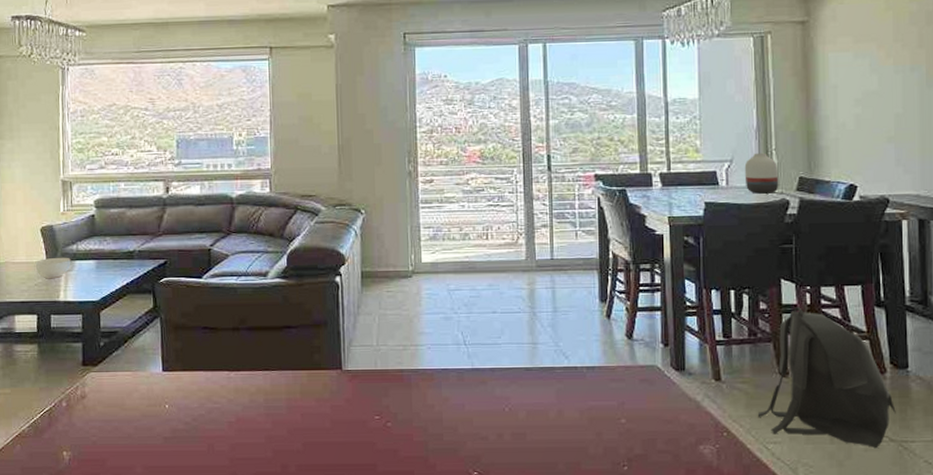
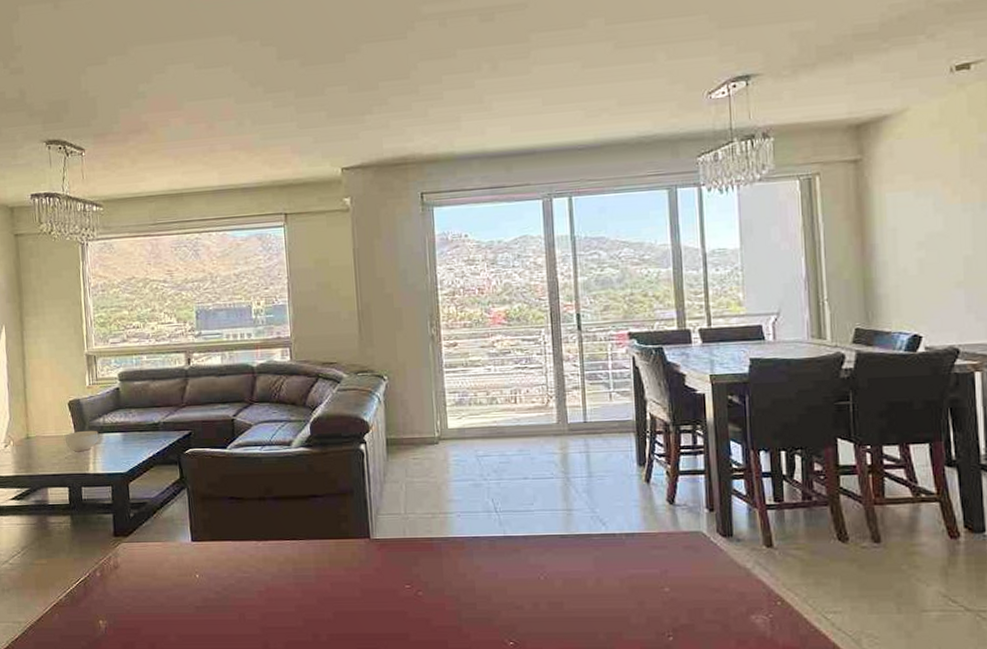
vase: present [744,152,779,194] -> none [793,303,833,348]
backpack: present [758,306,896,449] -> none [816,467,972,619]

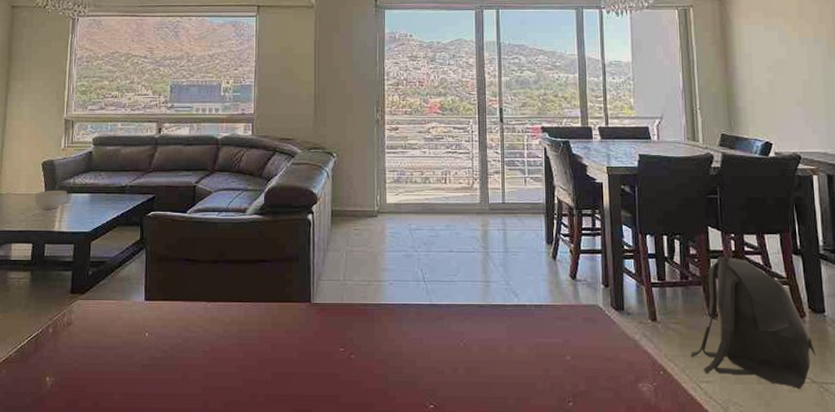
backpack: none [816,467,972,619] -> present [691,252,816,390]

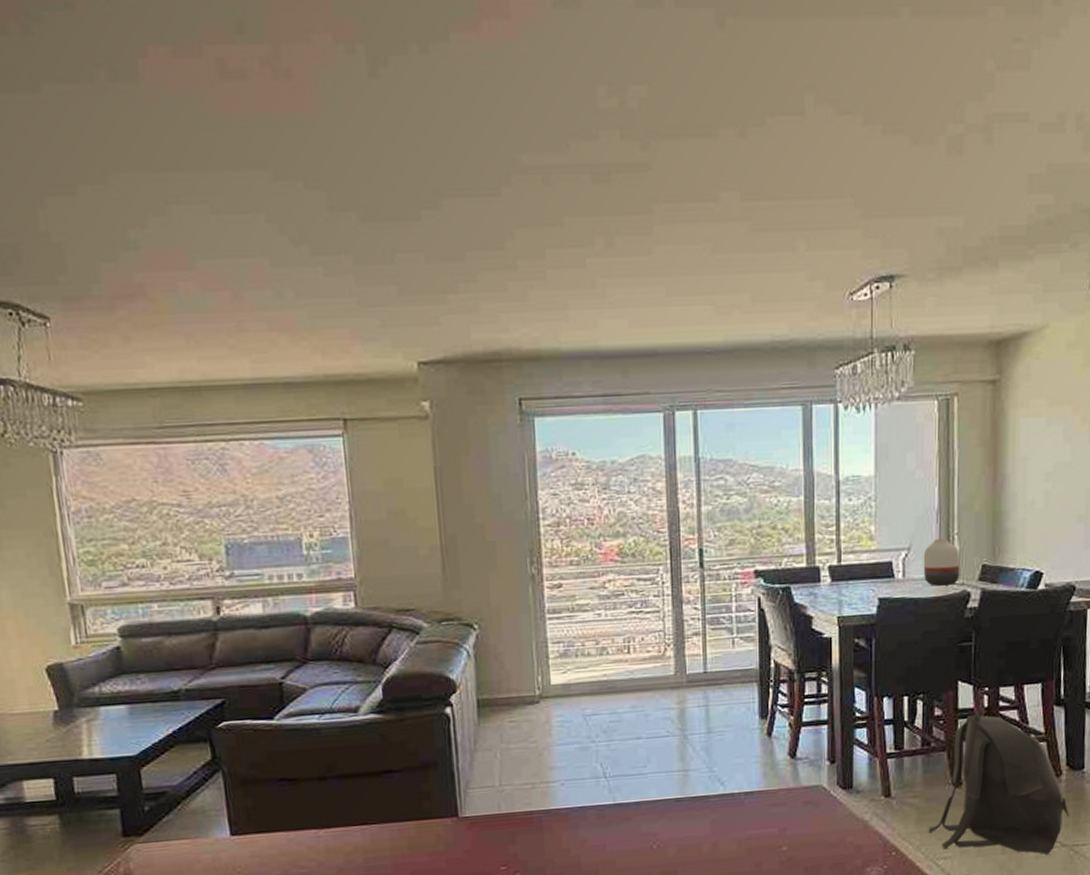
bowl: present [34,190,68,210] -> none [43,702,94,733]
vase: none [673,111,704,148] -> present [923,538,960,586]

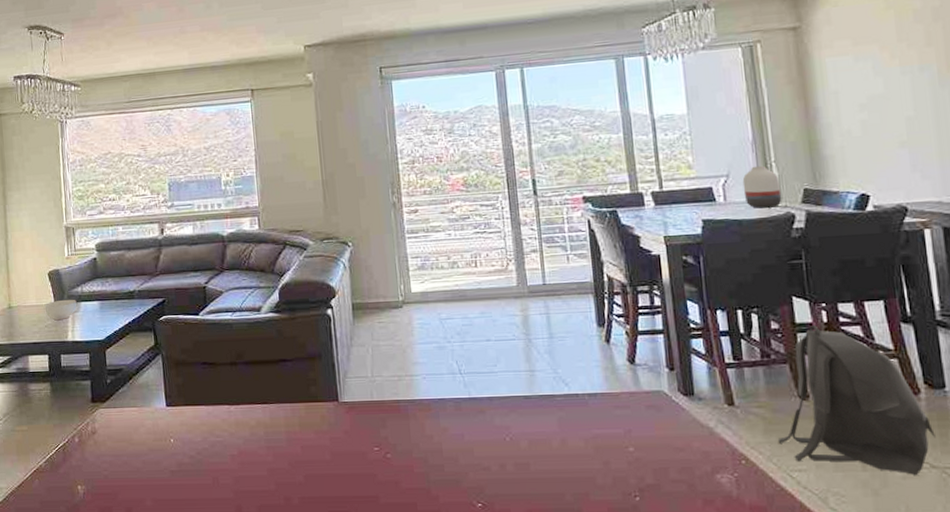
bowl: none [43,702,94,733] -> present [44,299,77,321]

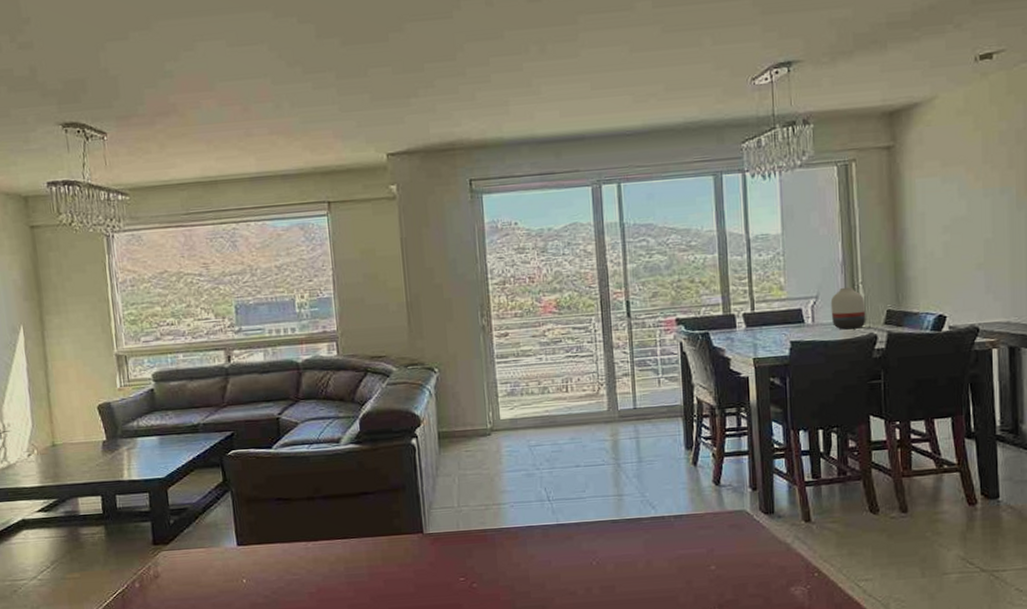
bowl: present [44,299,77,321] -> none [94,434,133,459]
backpack: present [779,324,936,476] -> none [849,442,987,580]

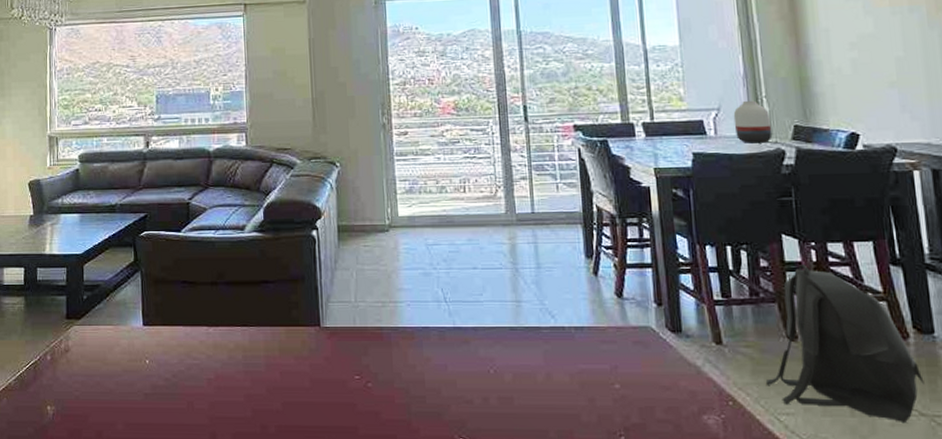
backpack: none [849,442,987,580] -> present [767,263,924,424]

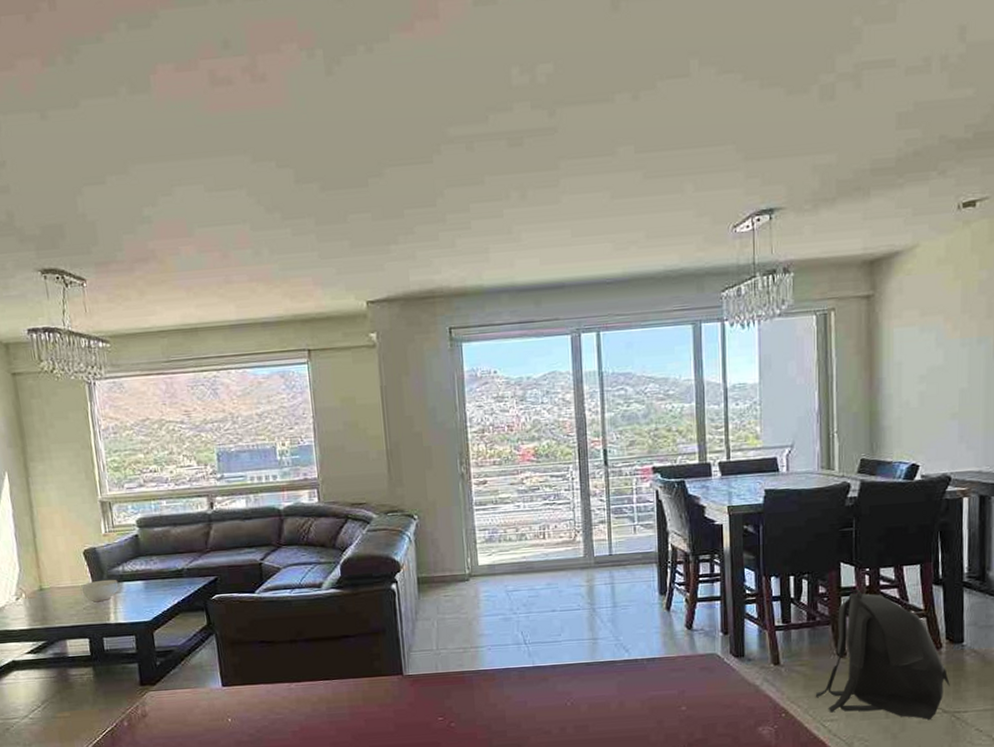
bowl: none [23,210,57,232] -> present [81,579,119,602]
vase: present [733,100,773,143] -> none [805,436,840,479]

